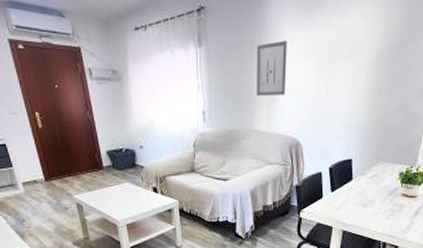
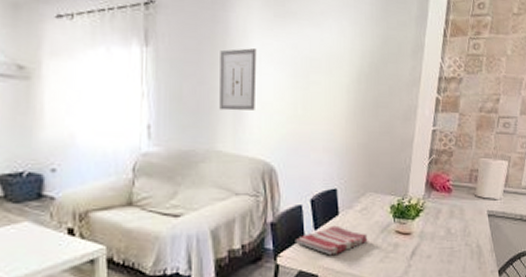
dish towel: none [315,189,377,212] -> present [295,225,368,256]

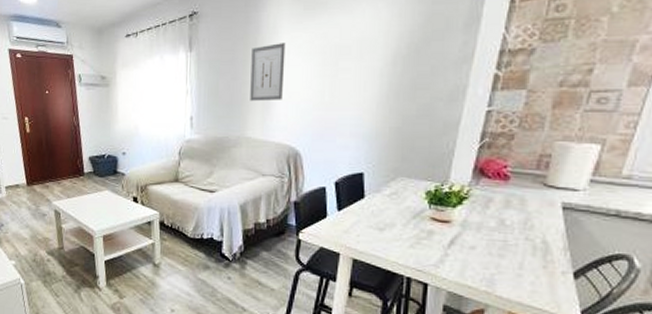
dish towel: present [295,225,368,256] -> none [317,208,396,236]

